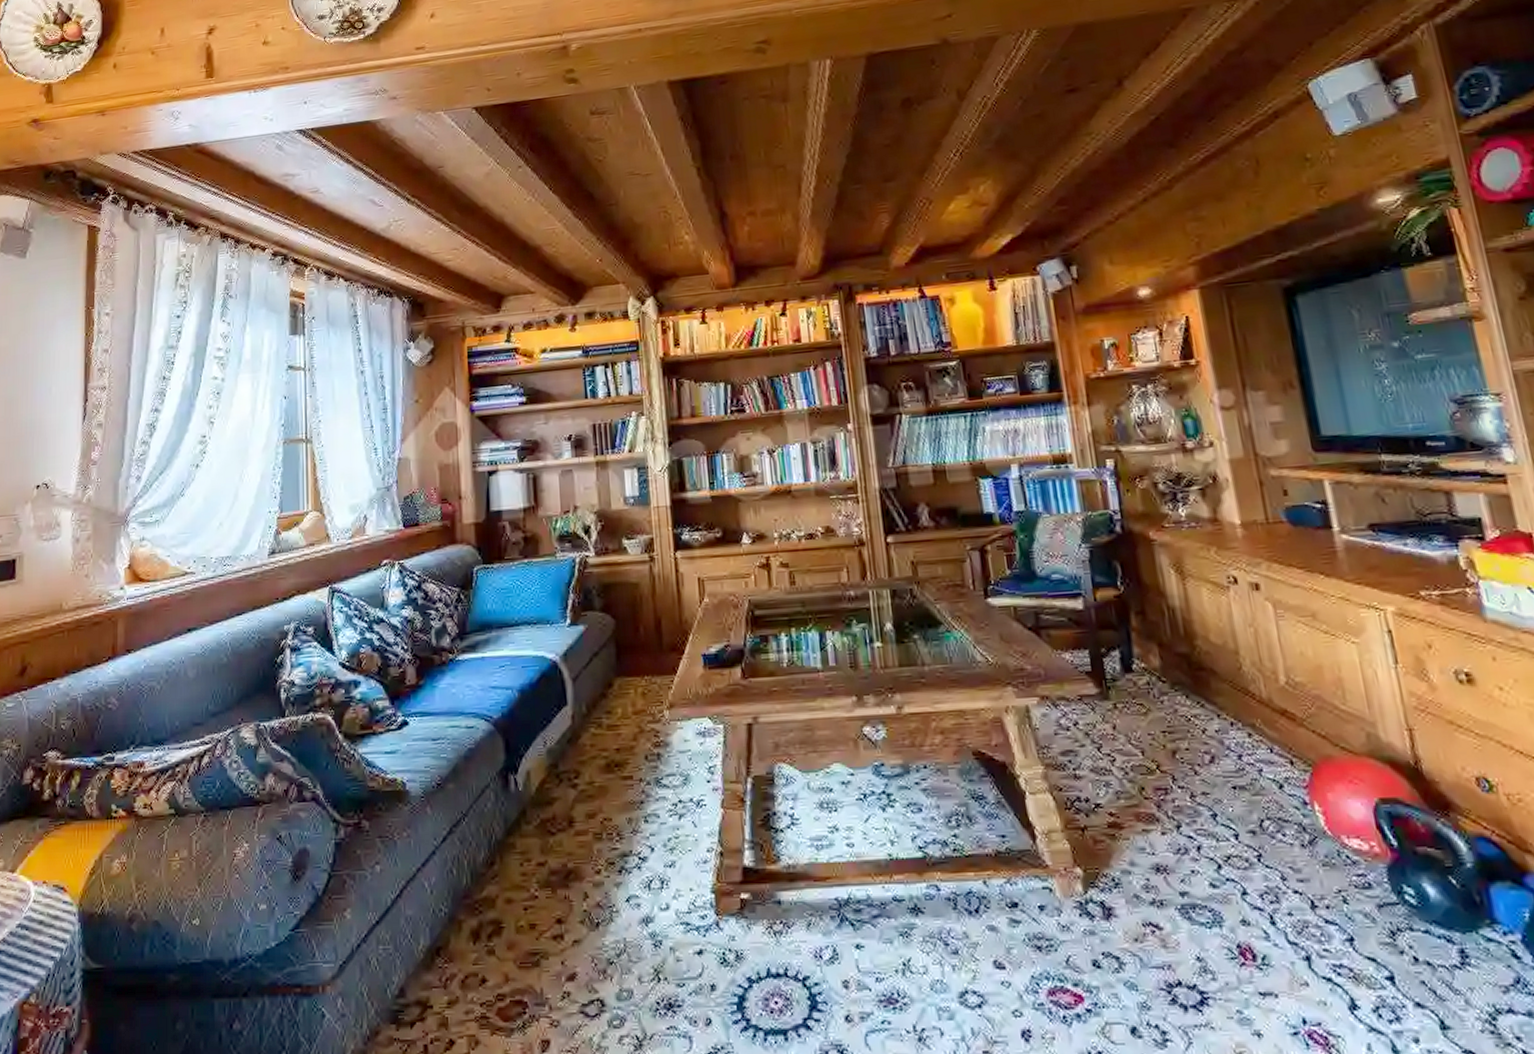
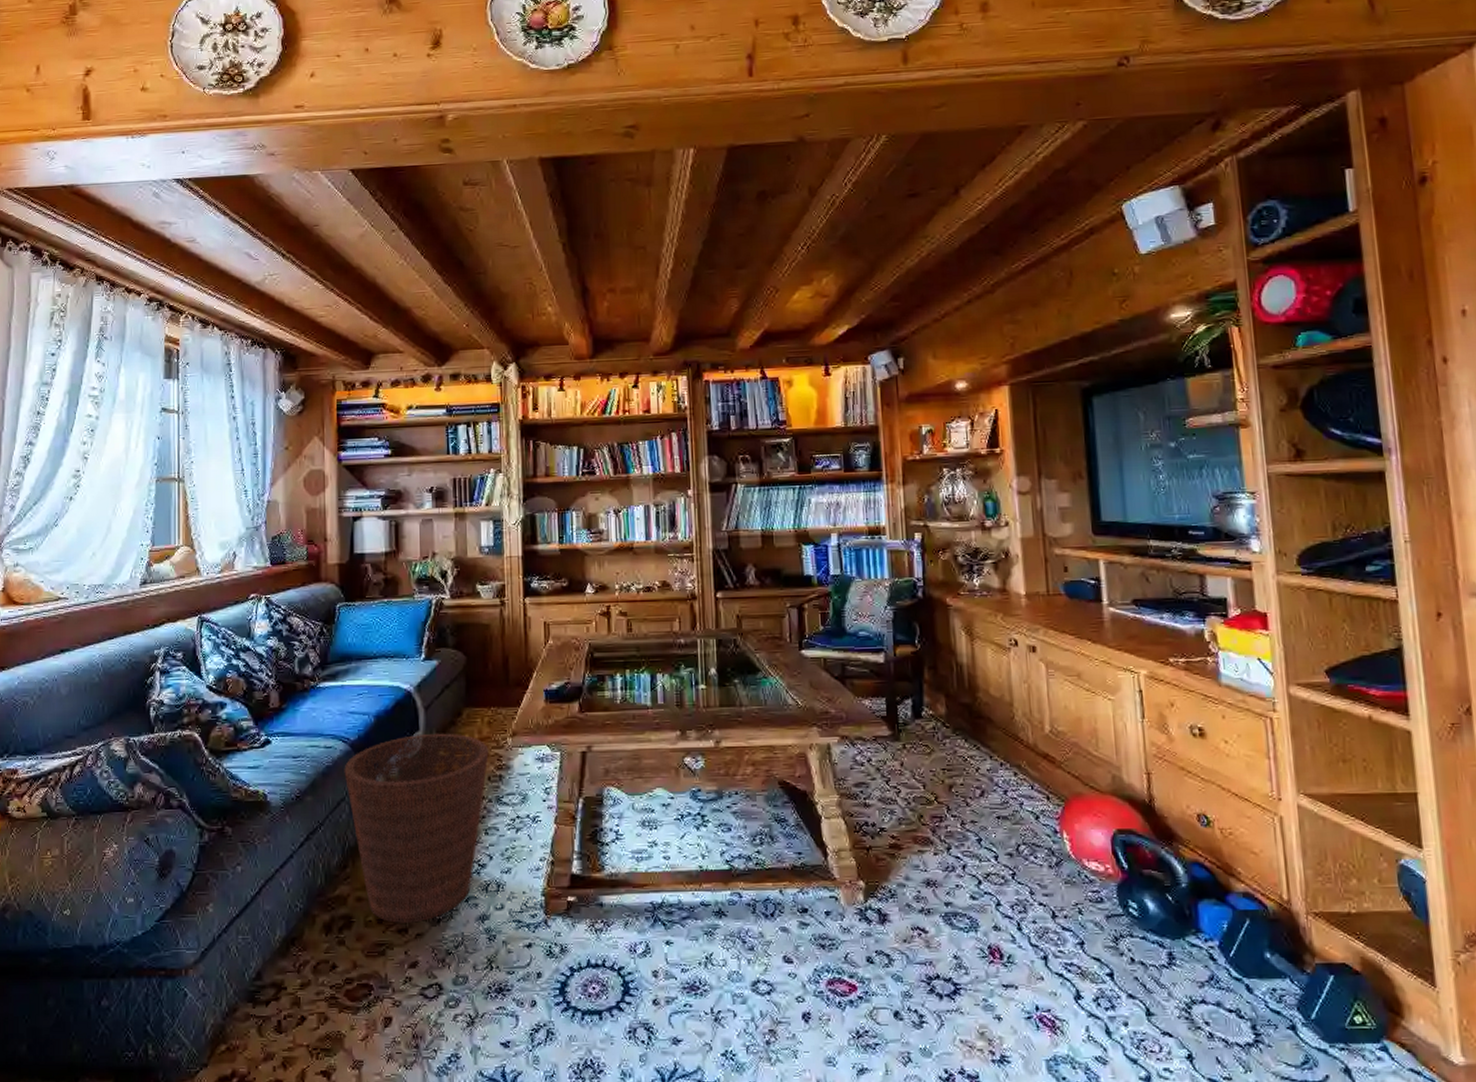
basket: none [487,707,645,928] -> present [344,733,489,923]

